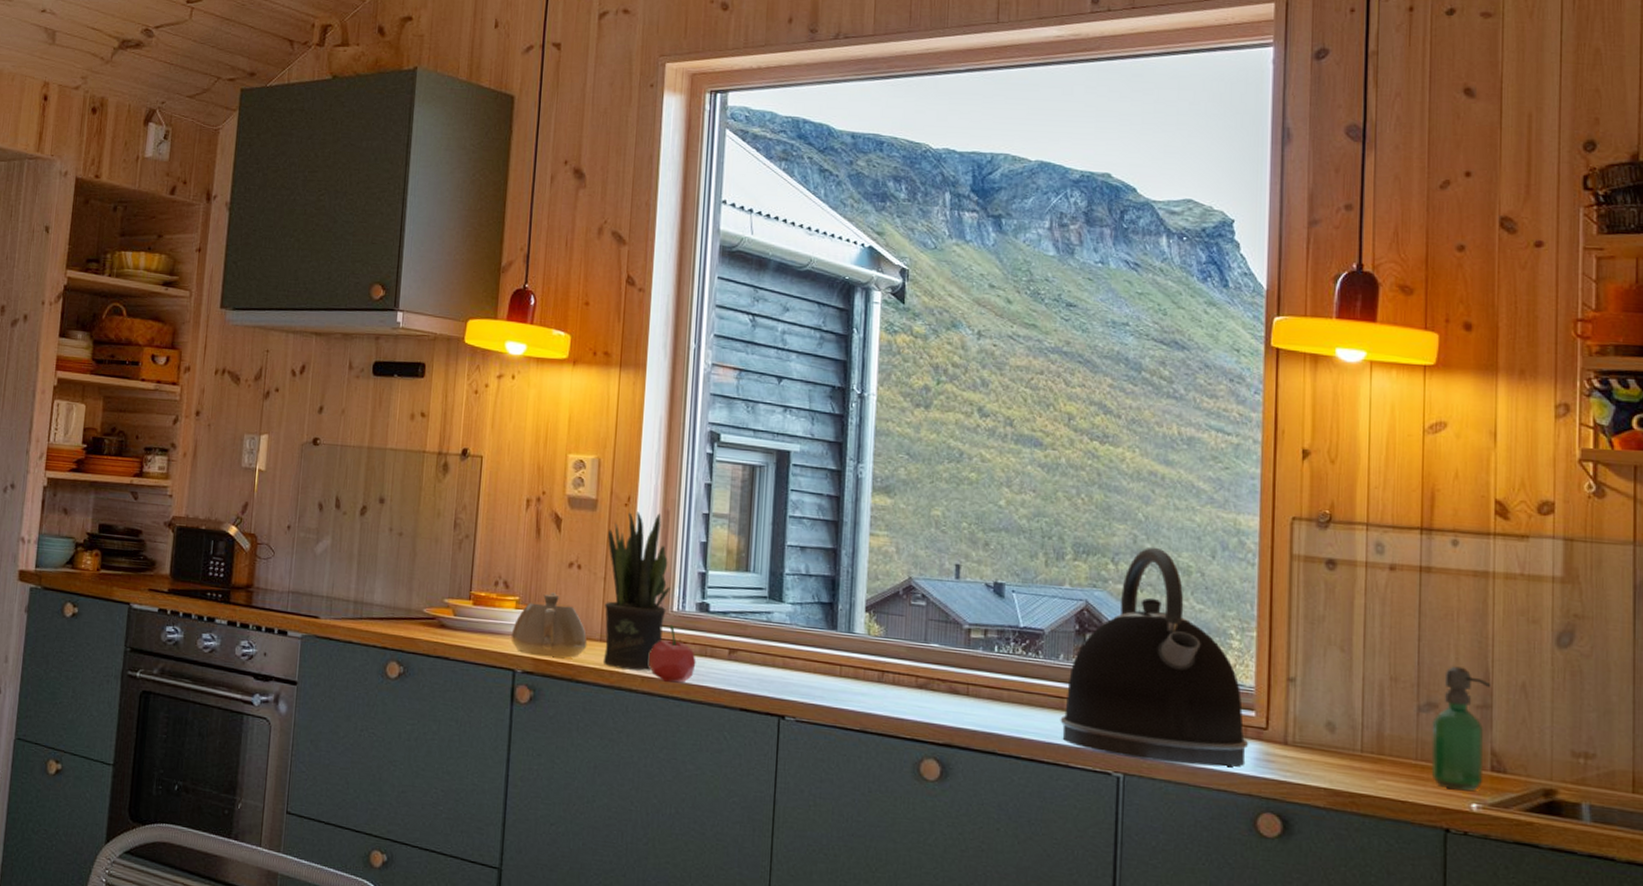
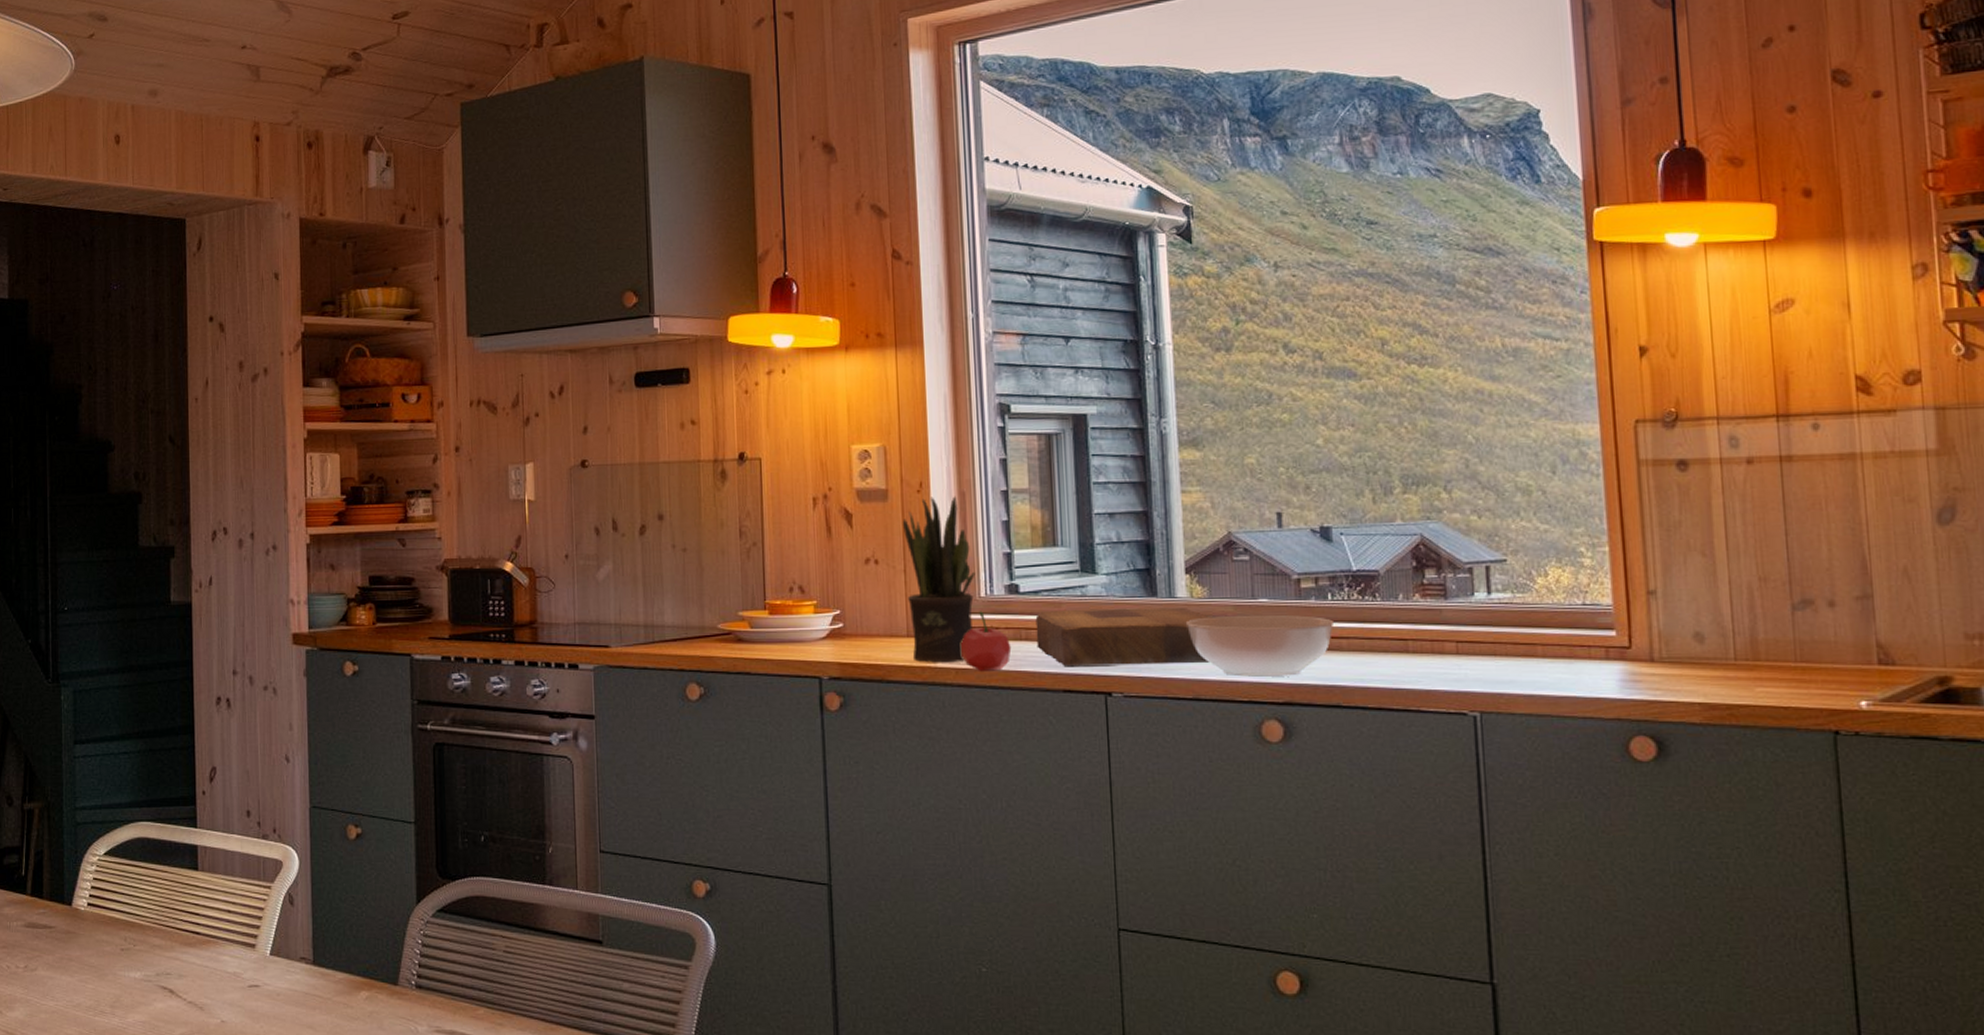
teapot: present [510,592,588,659] -> none [812,592,894,660]
cutting board: none [720,631,886,699] -> present [1035,607,1213,667]
bowl: none [860,655,997,720] -> present [1185,614,1333,677]
kettle: present [1060,547,1249,767] -> none [1406,469,1613,695]
soap dispenser: present [1431,666,1490,791] -> none [1809,558,1871,687]

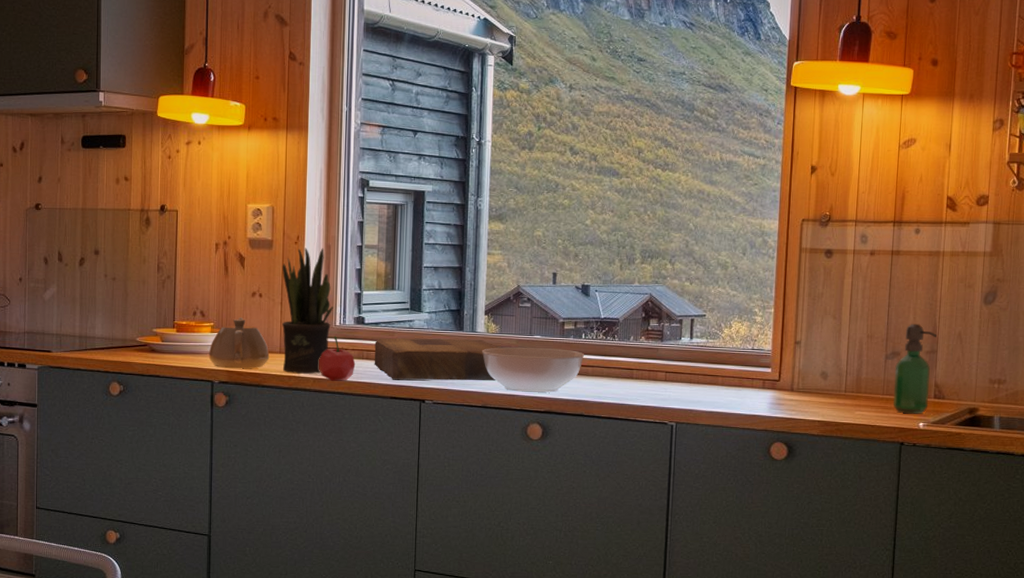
teapot: none [812,592,894,660] -> present [208,317,270,369]
soap dispenser: none [1809,558,1871,687] -> present [893,324,937,413]

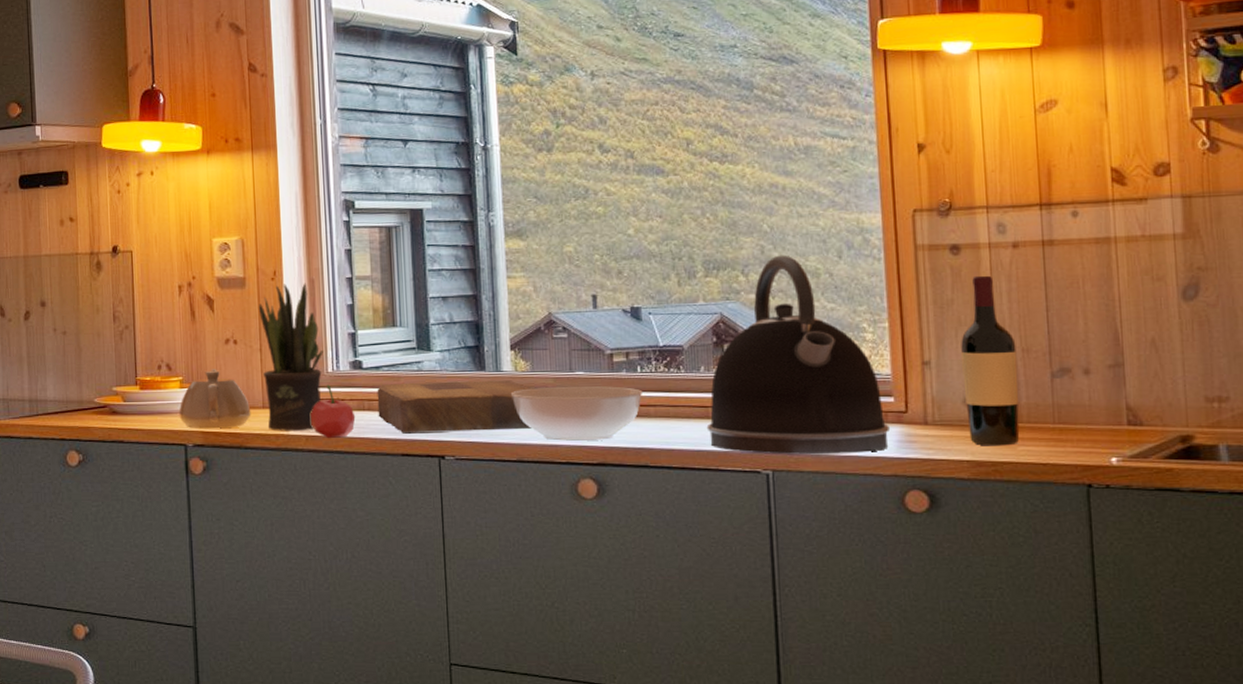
kettle: none [630,249,766,412] -> present [706,255,891,455]
wine bottle: none [822,275,864,411] -> present [960,275,1020,446]
soap dispenser: present [893,324,937,413] -> none [1066,331,1121,446]

